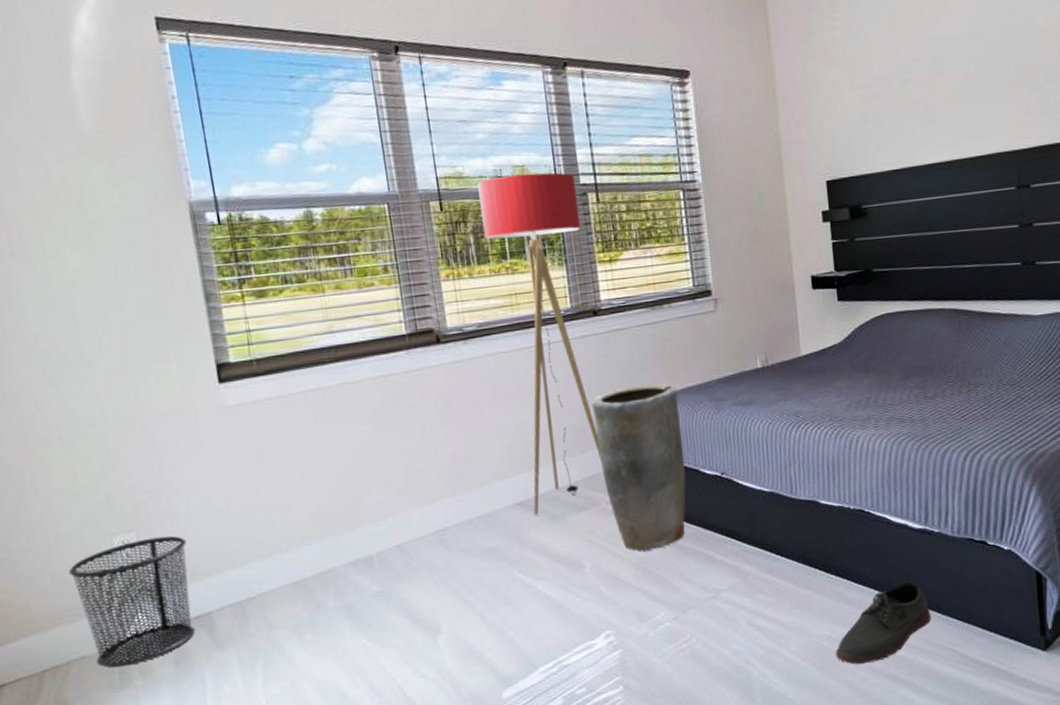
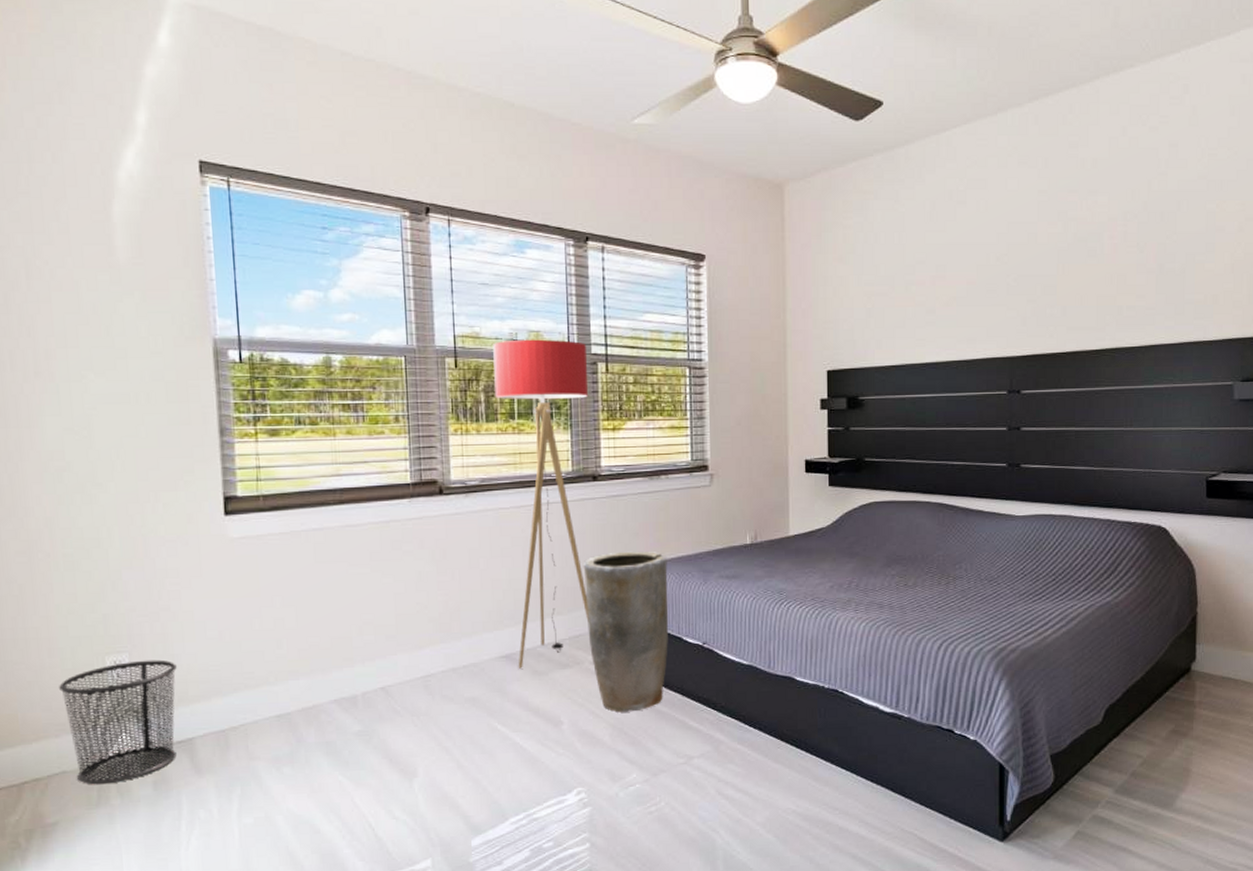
shoe: present [835,582,931,665] -> none [799,764,894,841]

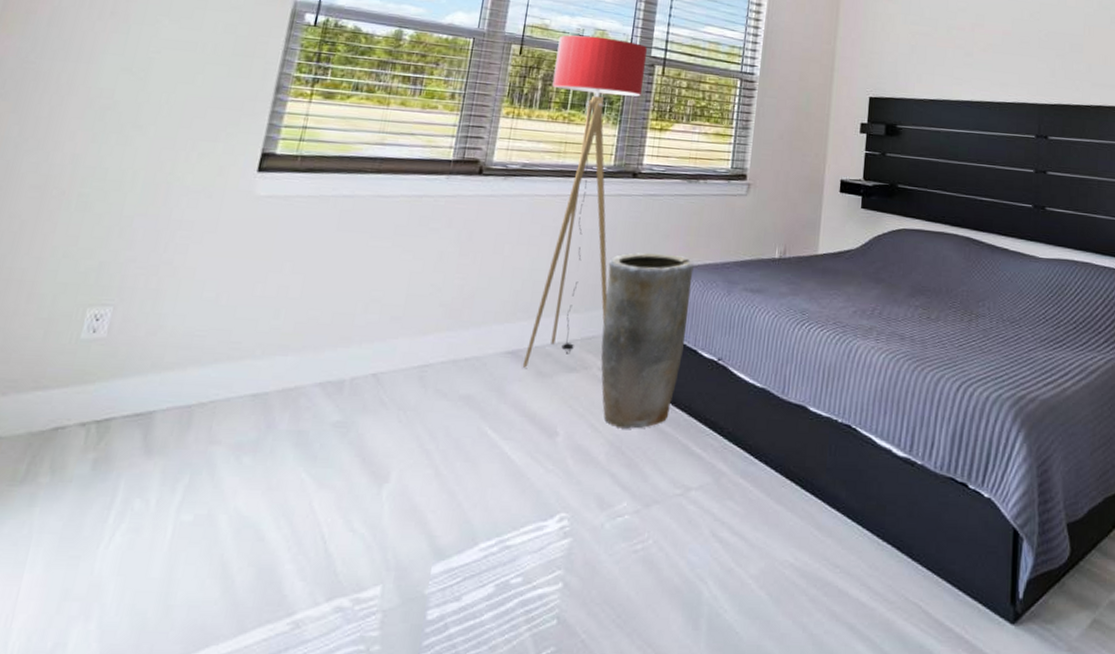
waste bin: present [59,659,177,785] -> none [9,316,161,458]

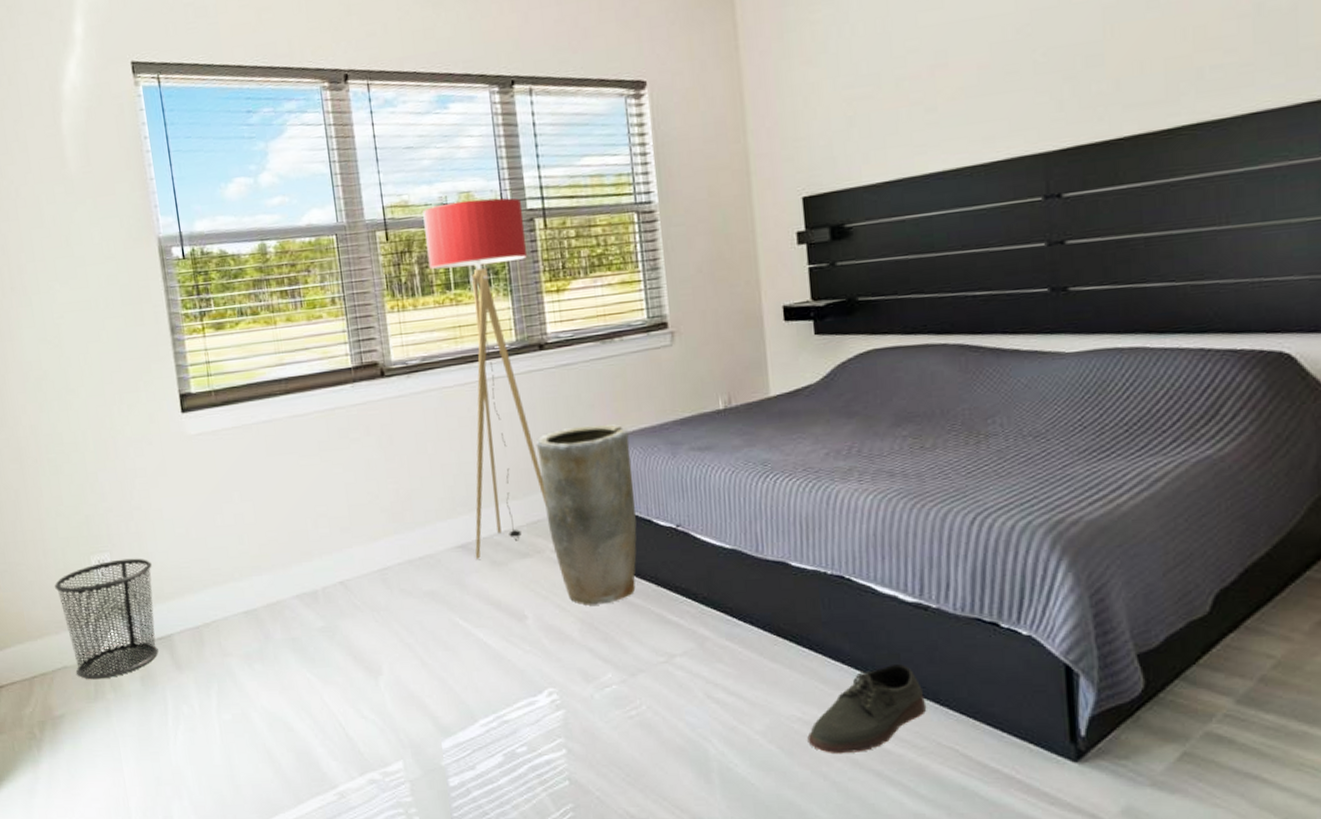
waste bin: none [9,316,161,458] -> present [55,558,159,680]
shoe: none [795,516,901,605] -> present [807,664,926,754]

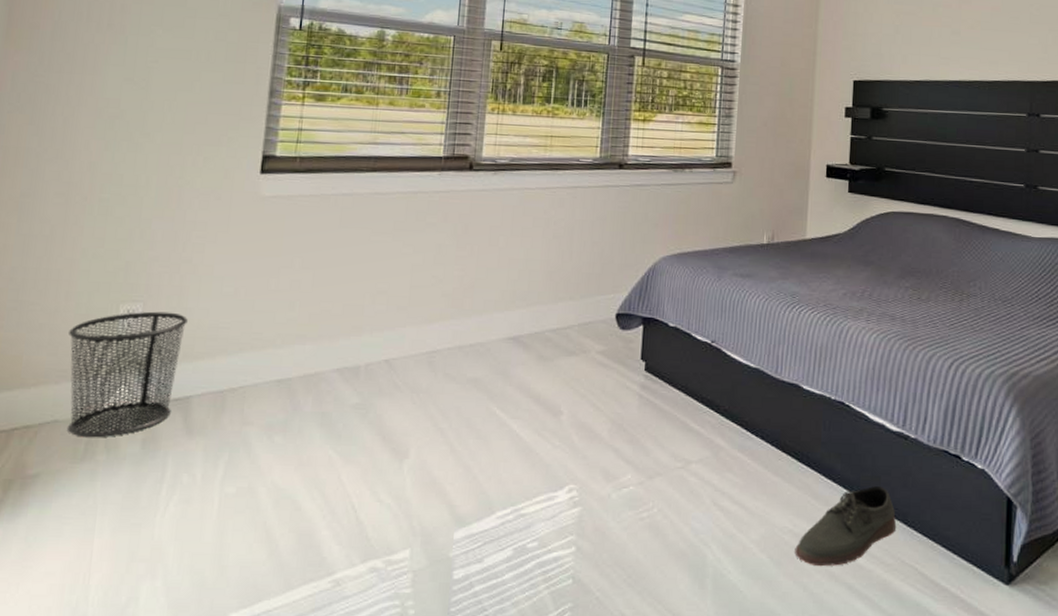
floor lamp: present [423,197,547,559] -> none [524,28,626,352]
vase: present [535,424,637,606] -> none [598,241,684,408]

